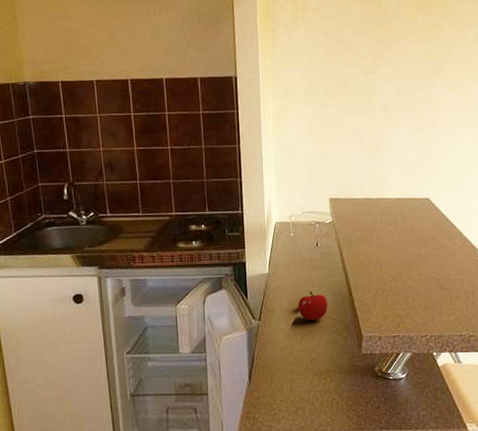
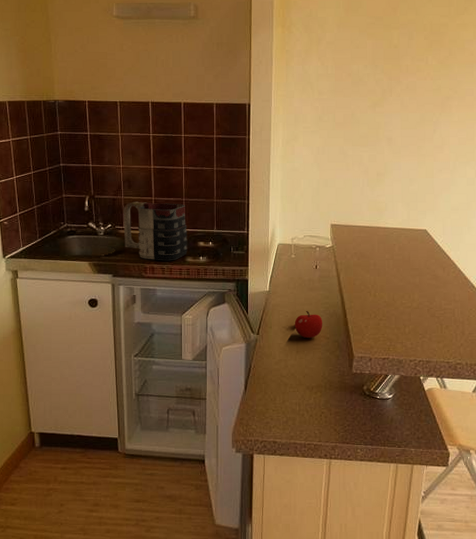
mug: none [106,186,179,249] -> present [123,201,188,261]

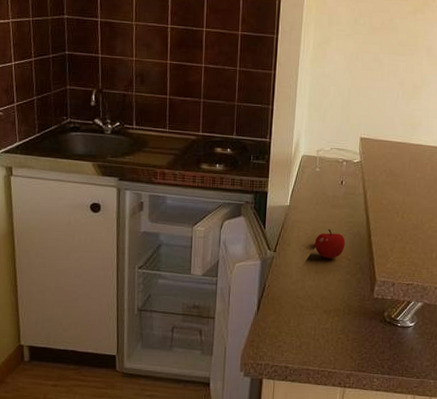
mug: present [123,201,188,261] -> none [133,99,204,167]

